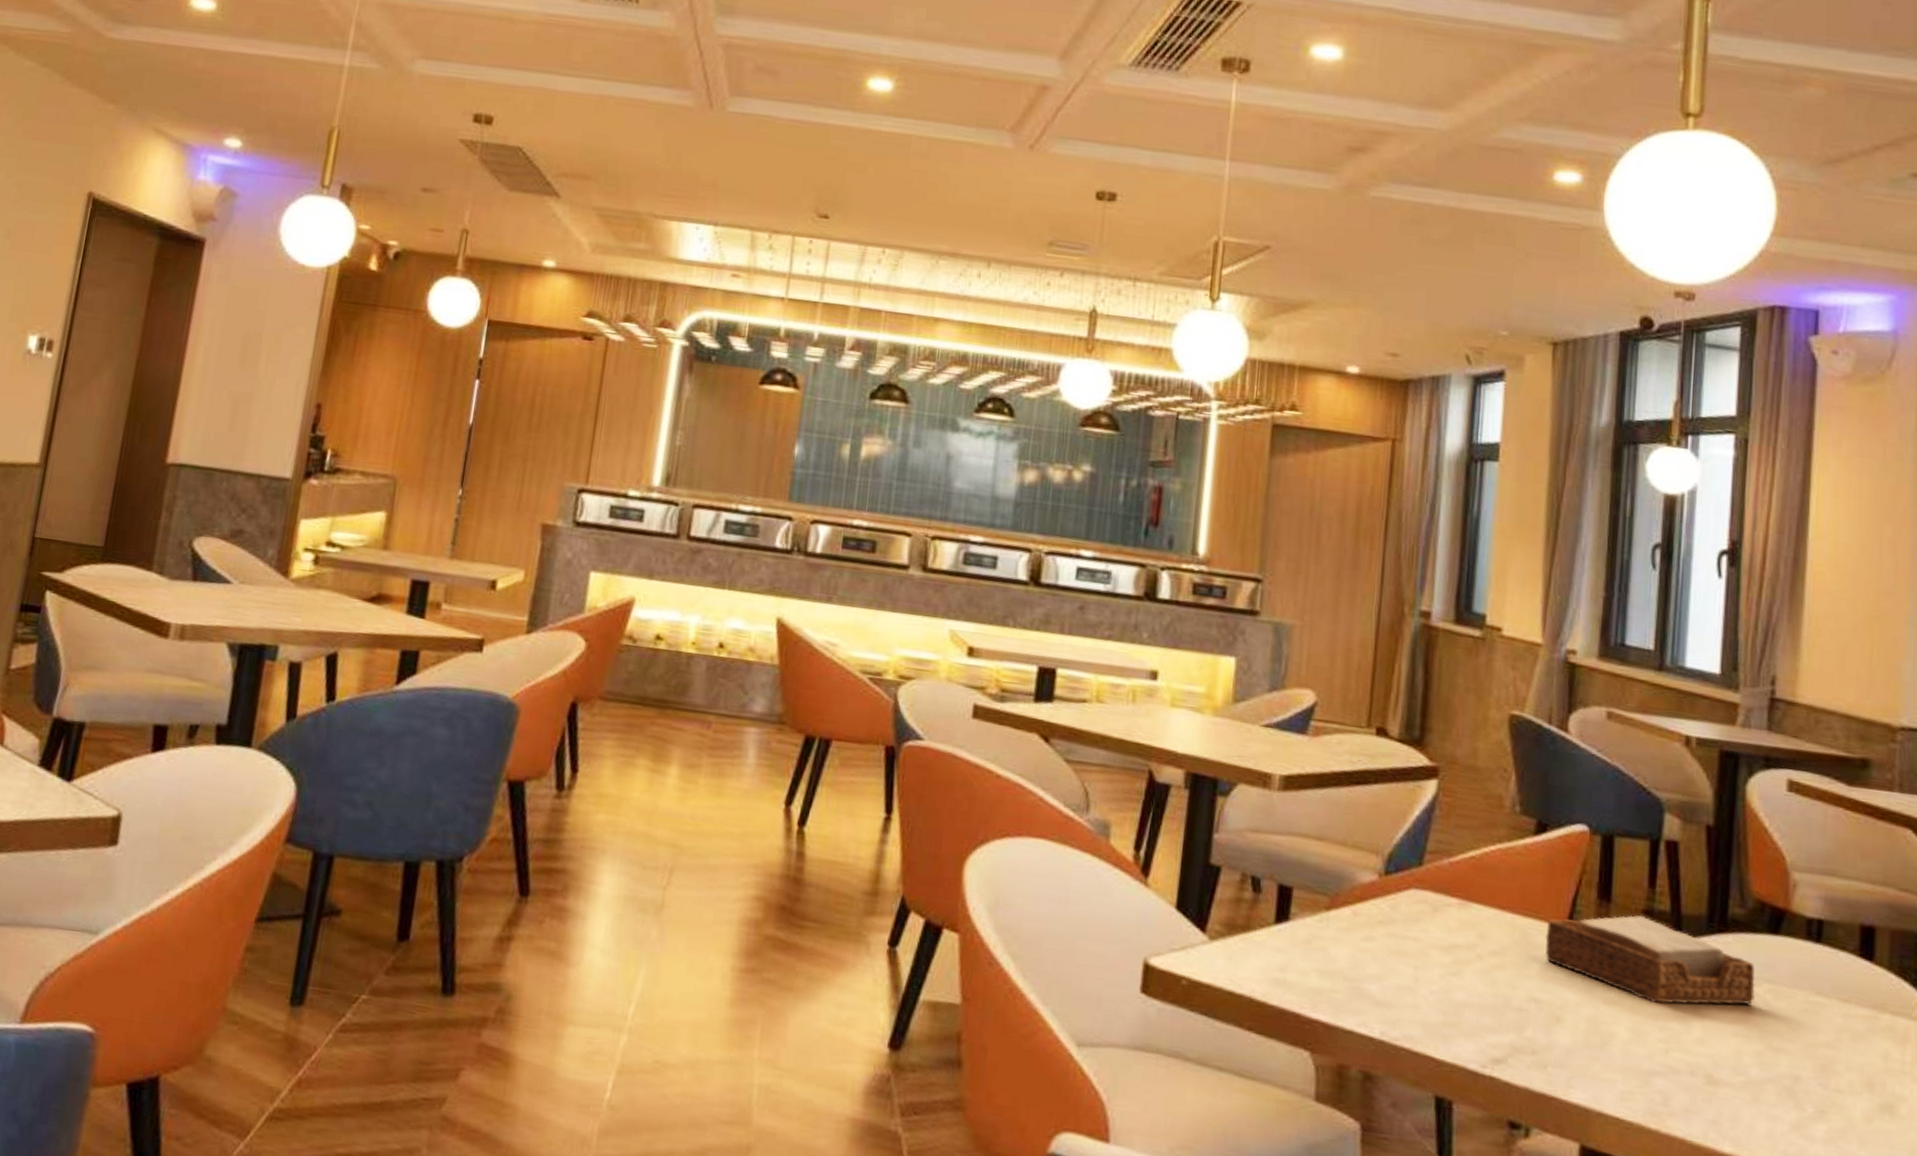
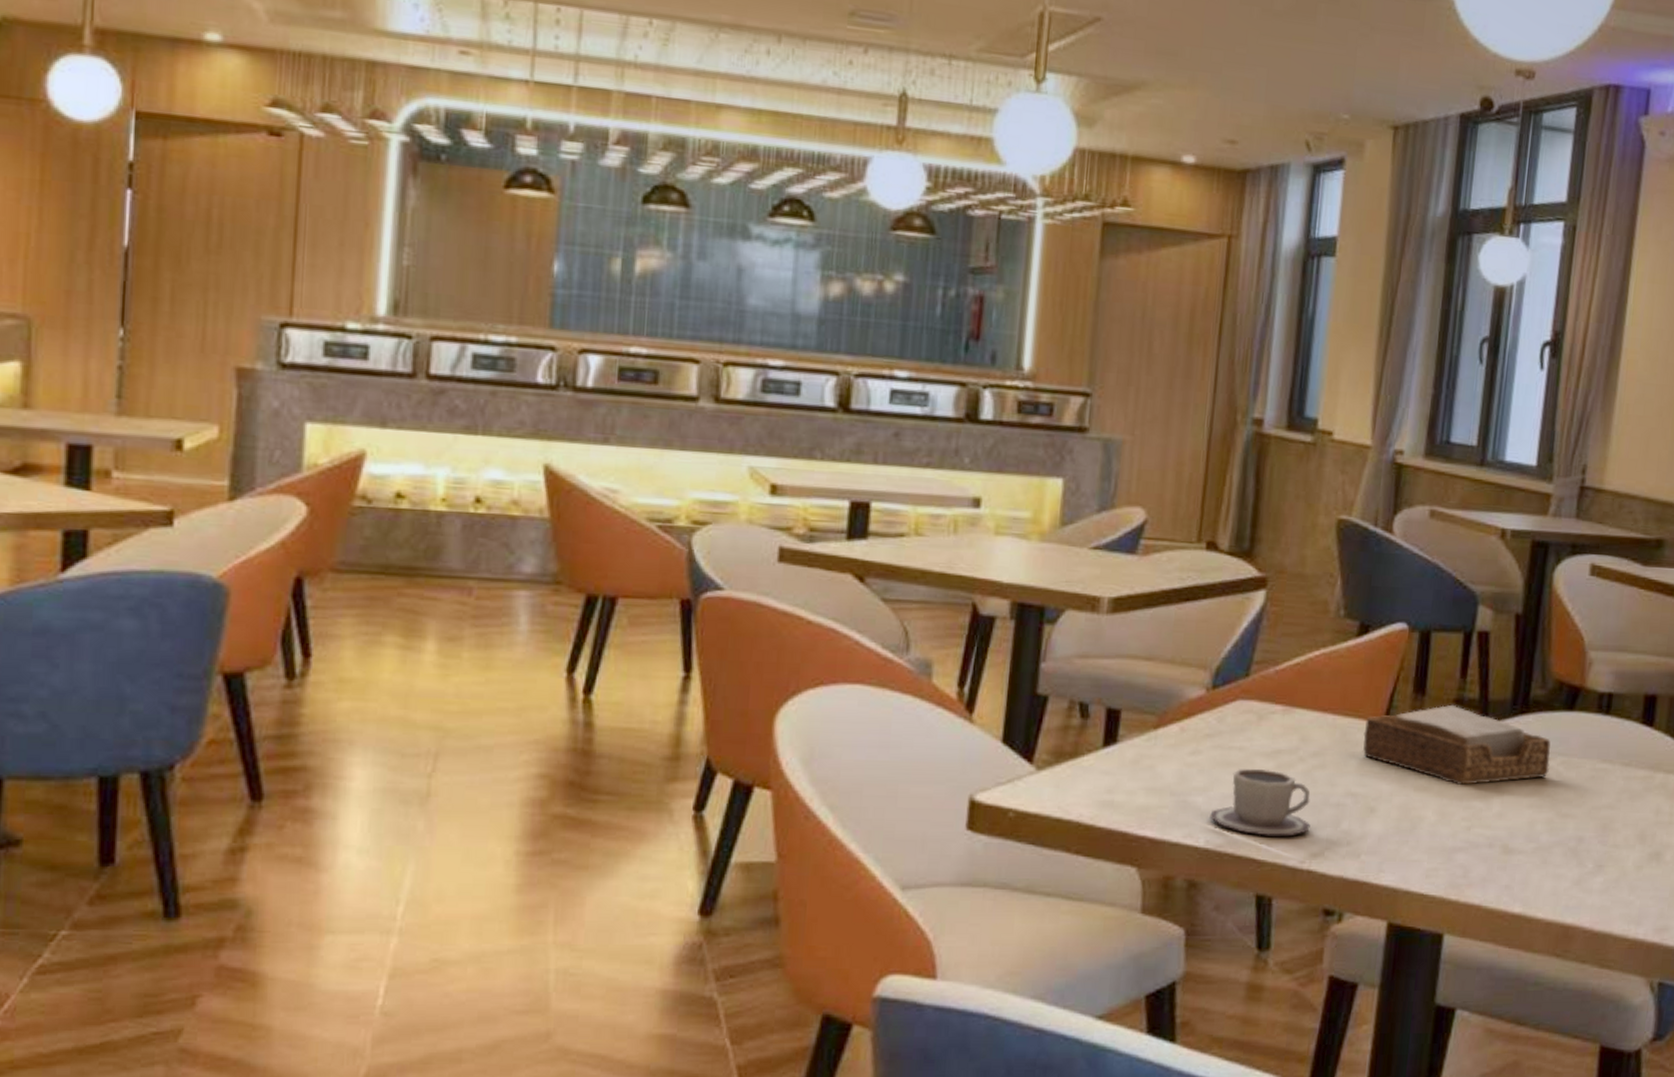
cup: none [1385,960,1491,1038] -> present [1210,768,1311,837]

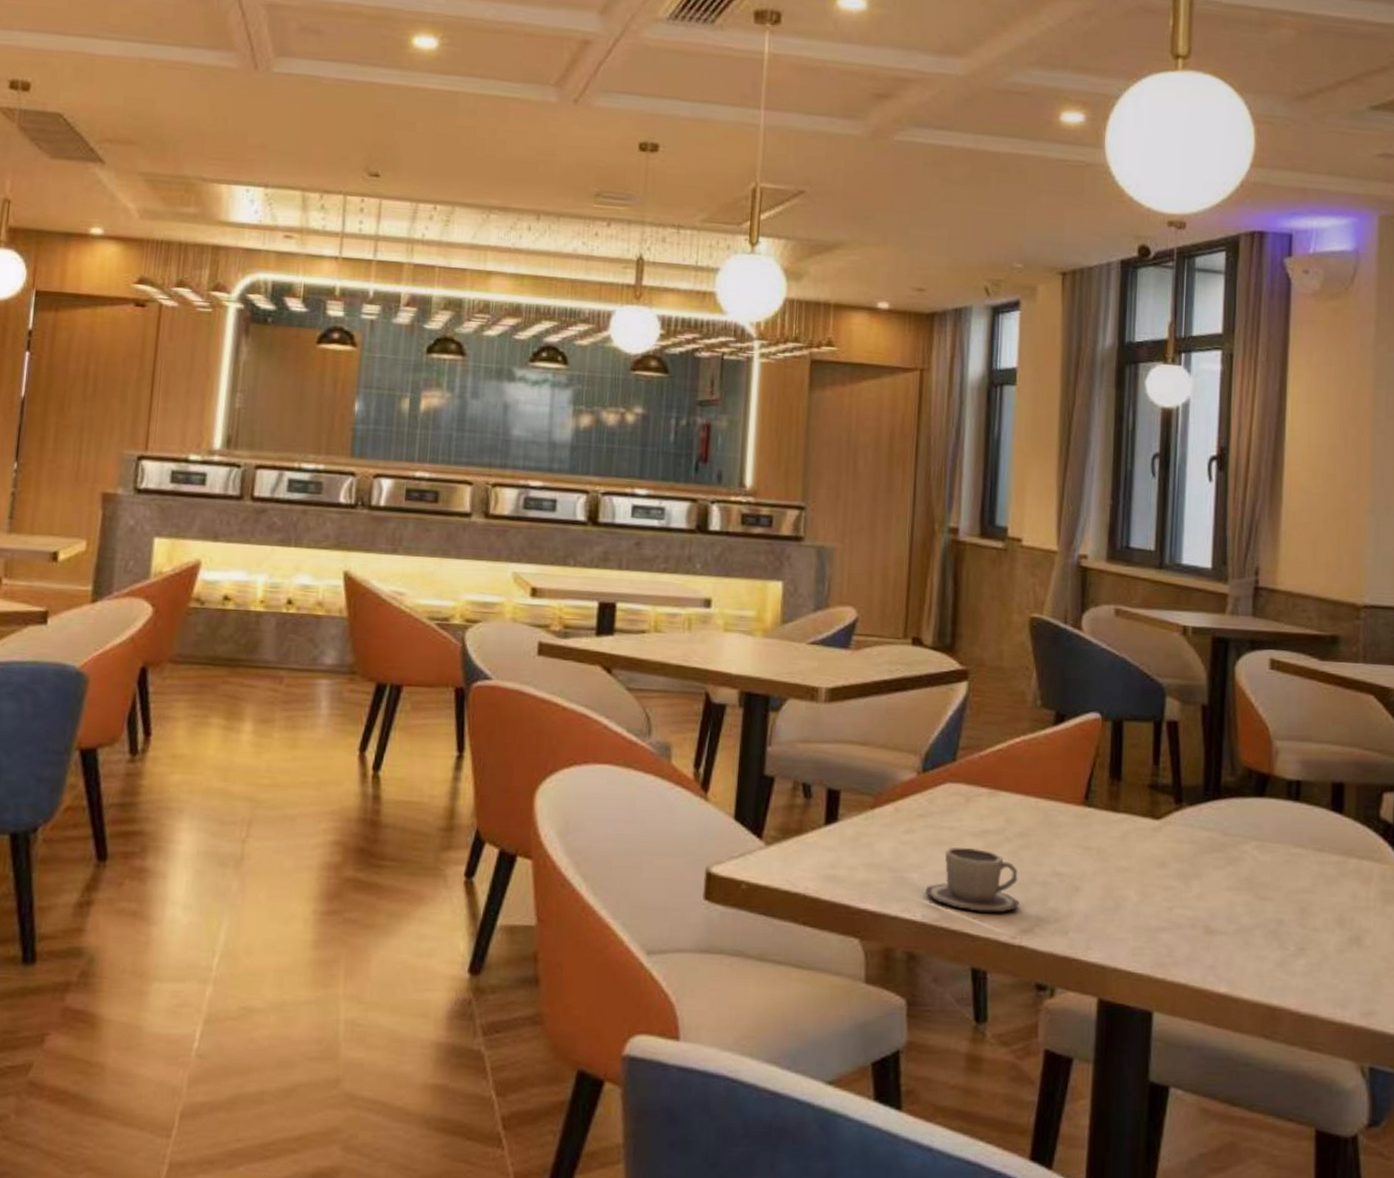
napkin holder: present [1363,704,1551,786] -> none [1065,789,1245,868]

